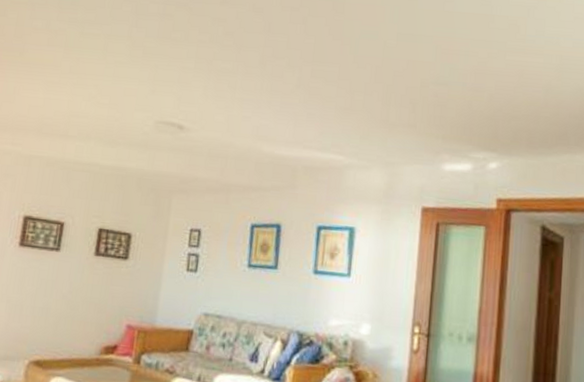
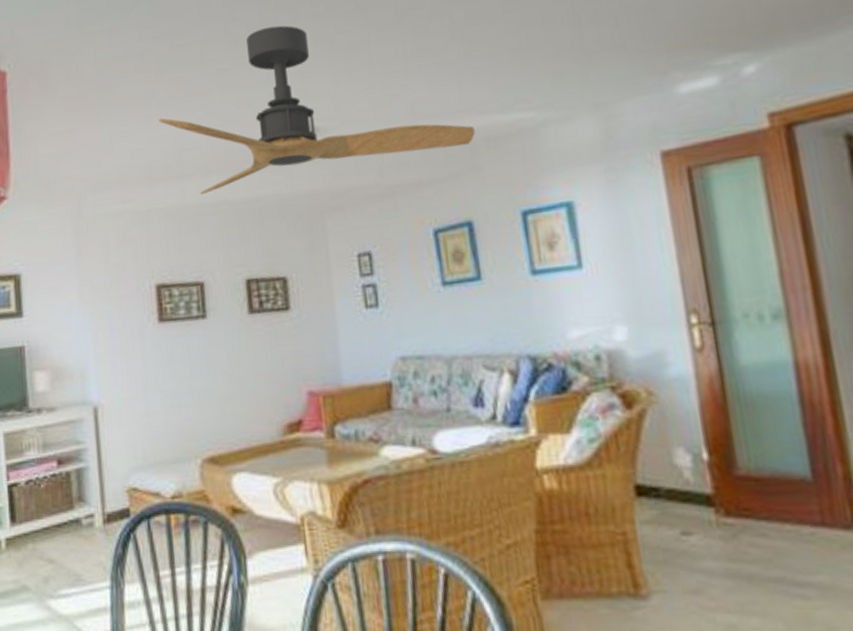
ceiling fan: none [58,39,299,169] -> present [159,25,475,194]

